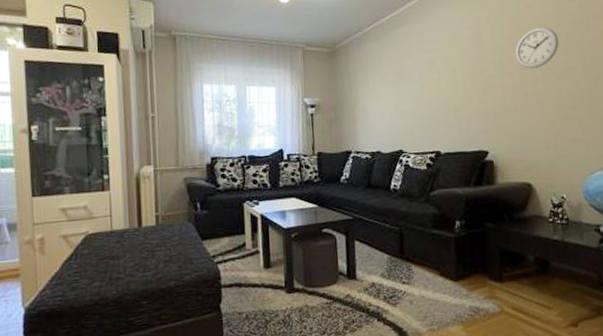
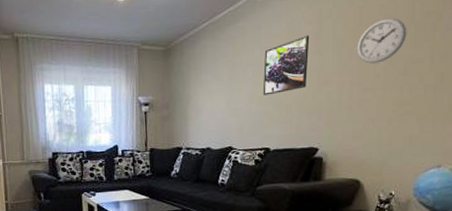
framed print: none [428,40,472,98] -> present [263,35,310,96]

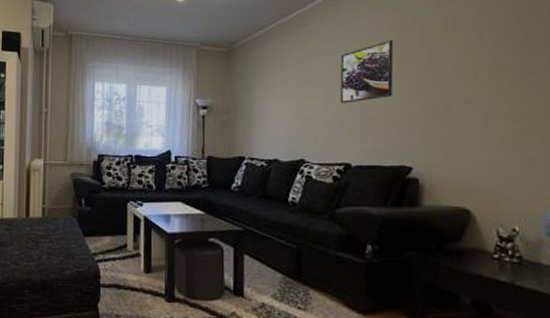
wall clock: present [357,18,407,64] -> none [452,23,514,73]

